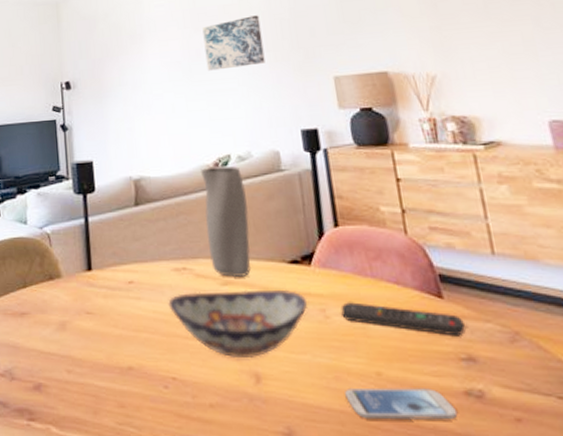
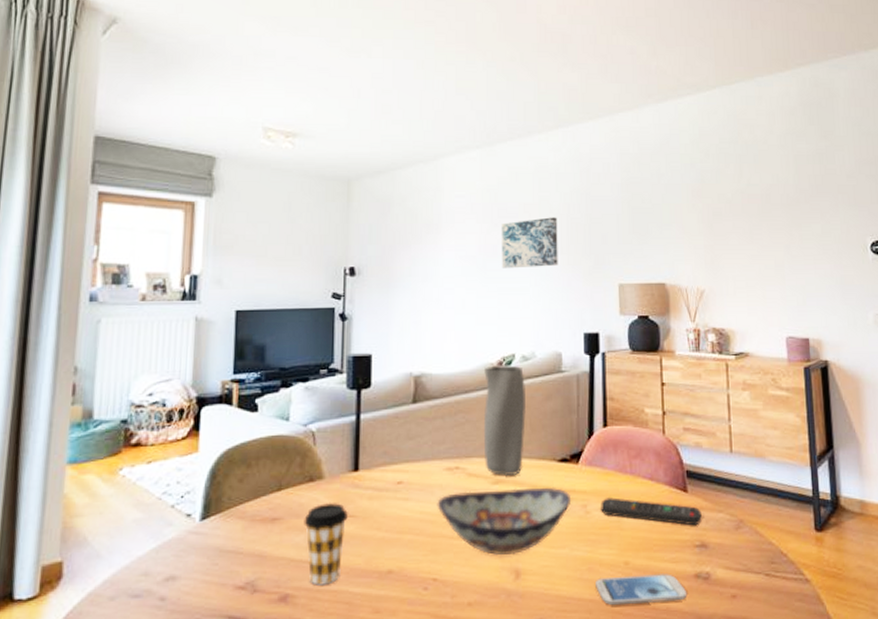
coffee cup: none [48,299,87,377] -> present [304,502,349,586]

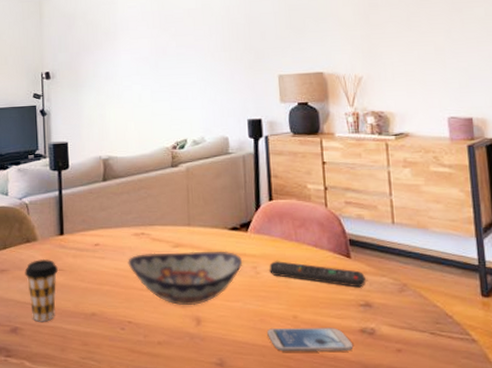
vase: present [483,365,526,477] -> none [161,149,199,242]
wall art: present [501,217,558,269] -> none [169,19,222,67]

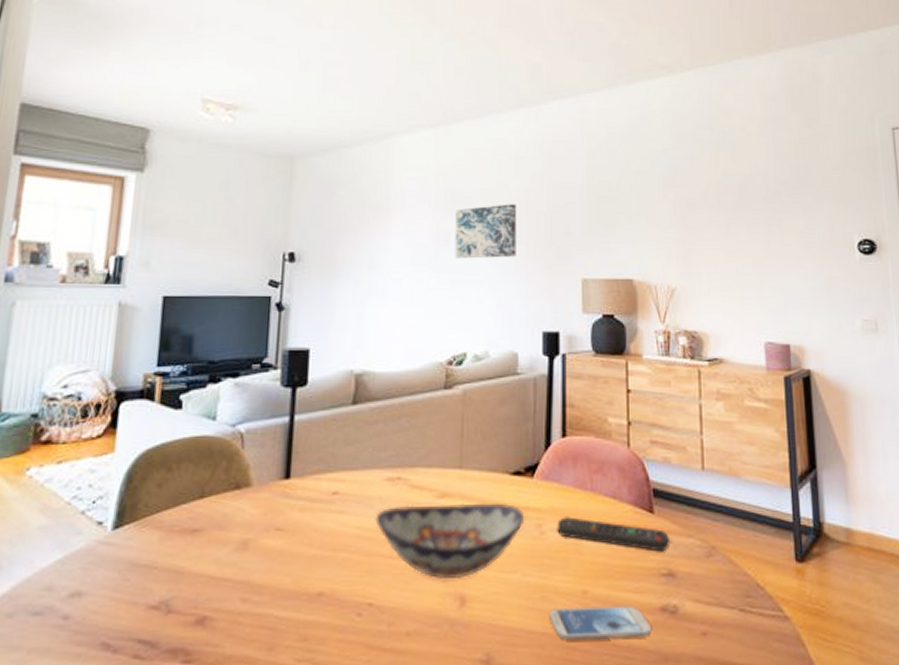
coffee cup: present [25,258,59,322] -> none [227,512,278,607]
wall art: none [169,19,222,67] -> present [454,204,517,259]

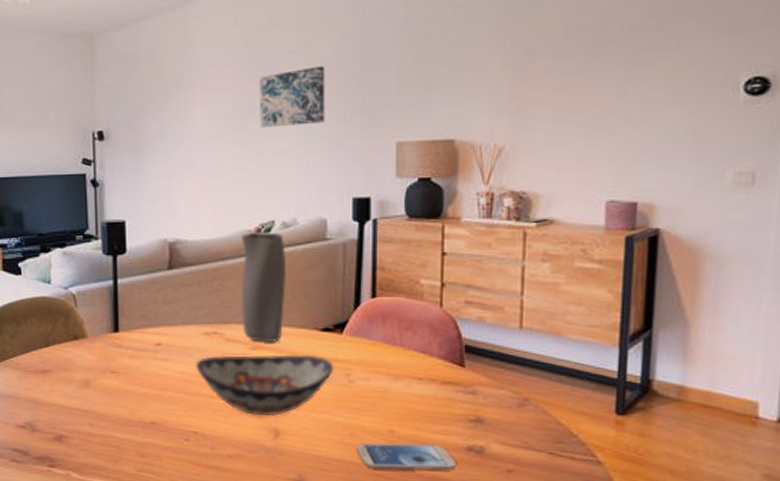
vase: none [429,365,477,490] -> present [241,232,286,343]
remote control: present [557,517,669,552] -> none [365,368,479,401]

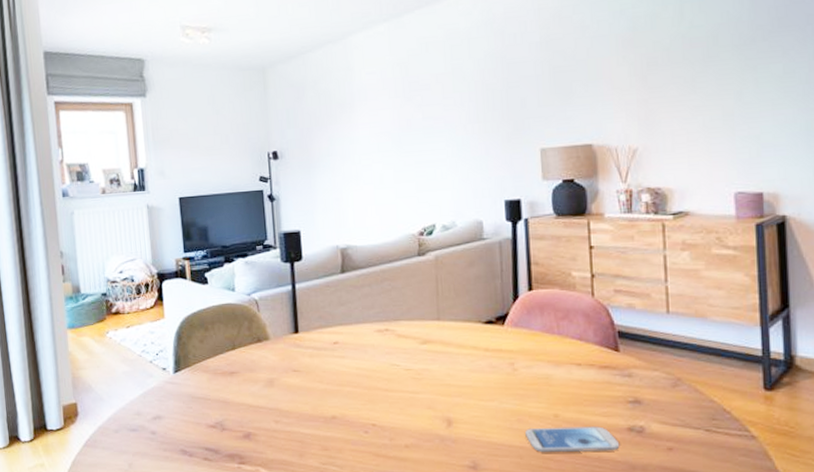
decorative bowl: present [195,354,334,415] -> none [370,346,499,406]
vase: present [241,232,286,343] -> none [406,235,450,337]
wall art: present [259,66,325,128] -> none [414,85,475,142]

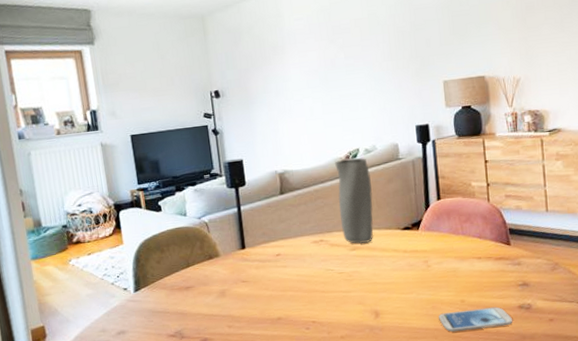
vase: none [406,235,450,337] -> present [335,158,374,244]

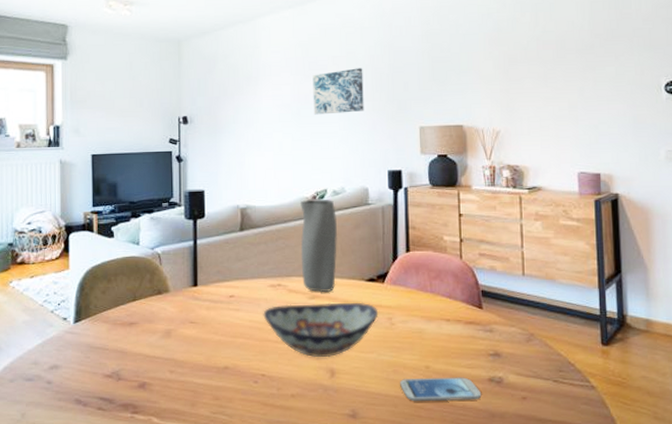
decorative bowl: none [309,249,415,302] -> present [263,302,379,357]
wall art: none [336,28,389,78] -> present [312,68,364,115]

